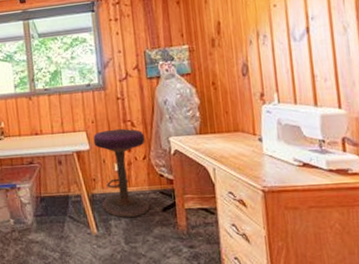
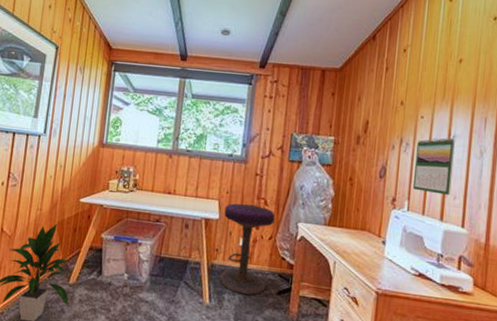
calendar: none [275,19,321,81] -> present [413,137,455,196]

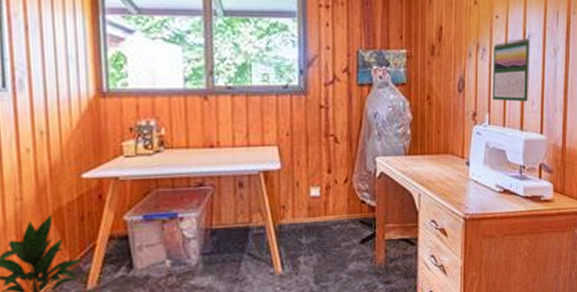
stool: present [218,203,275,295] -> none [286,144,349,252]

